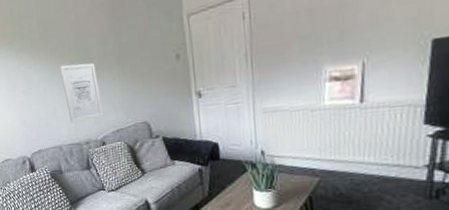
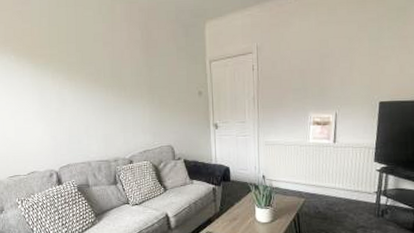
wall art: present [60,62,104,123] -> none [95,89,133,142]

